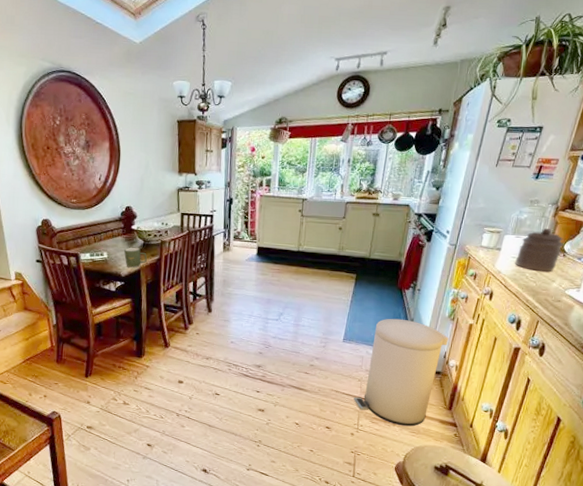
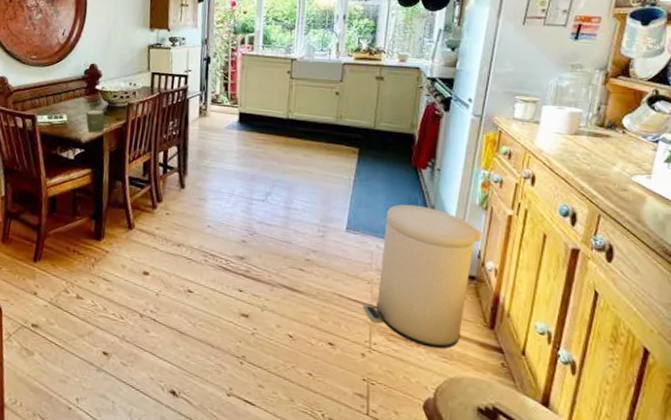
jar: present [514,228,564,272] -> none [559,99,622,152]

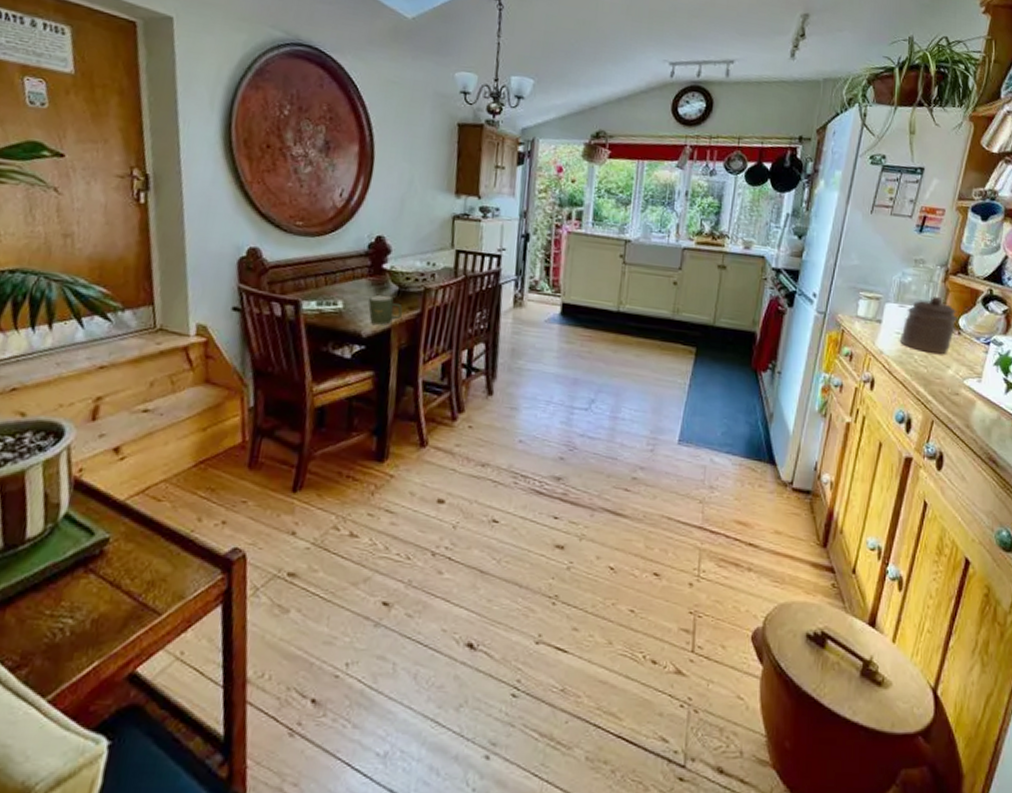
pedal bin: present [363,204,482,349] -> none [693,411,819,573]
jar: none [559,99,622,152] -> present [899,297,958,354]

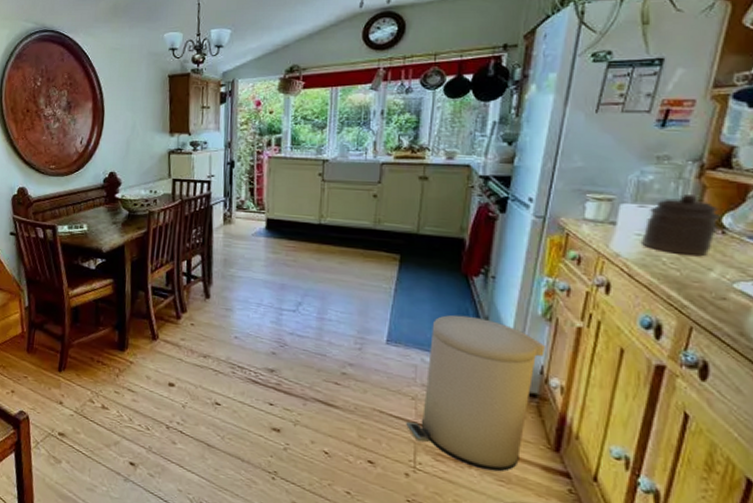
mug: present [368,294,403,325] -> none [105,218,132,242]
pedal bin: none [693,411,819,573] -> present [406,314,545,472]

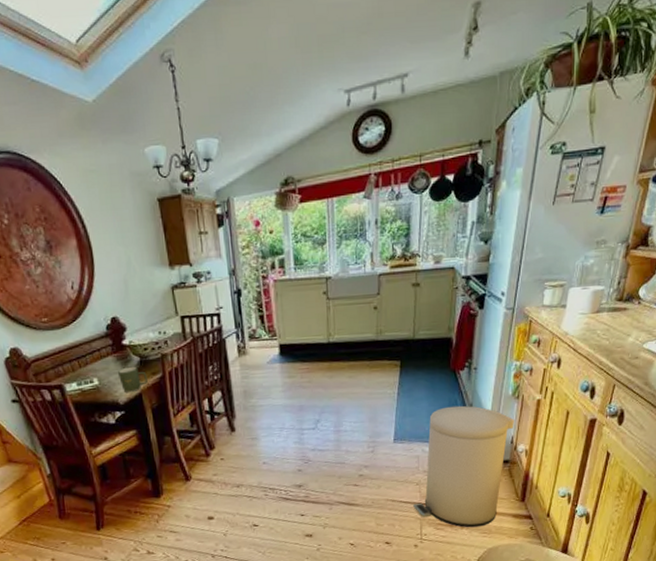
mug: none [105,218,132,242] -> present [117,366,148,392]
jar: present [640,194,721,256] -> none [583,273,638,326]

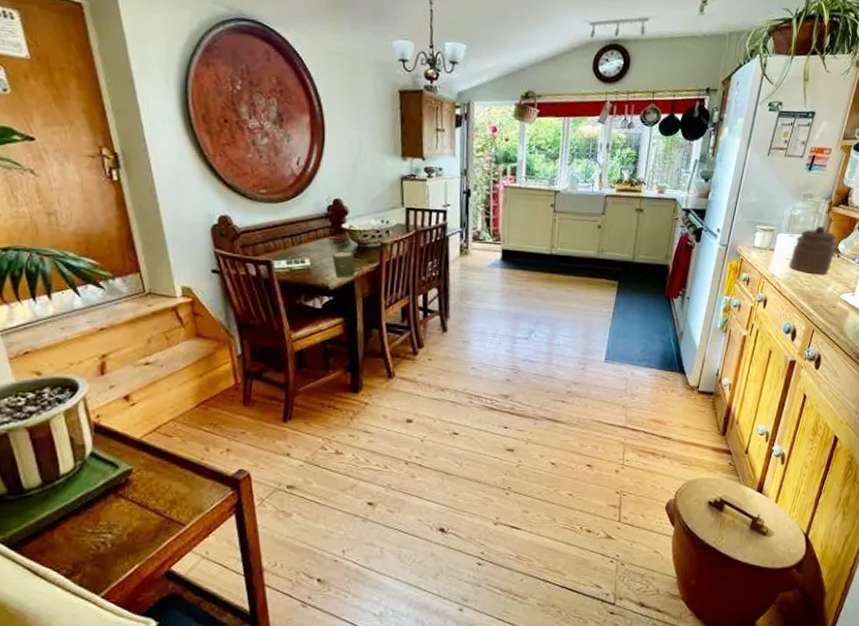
pedal bin: present [413,405,514,528] -> none [618,332,721,458]
jar: none [583,273,638,326] -> present [788,226,838,274]

